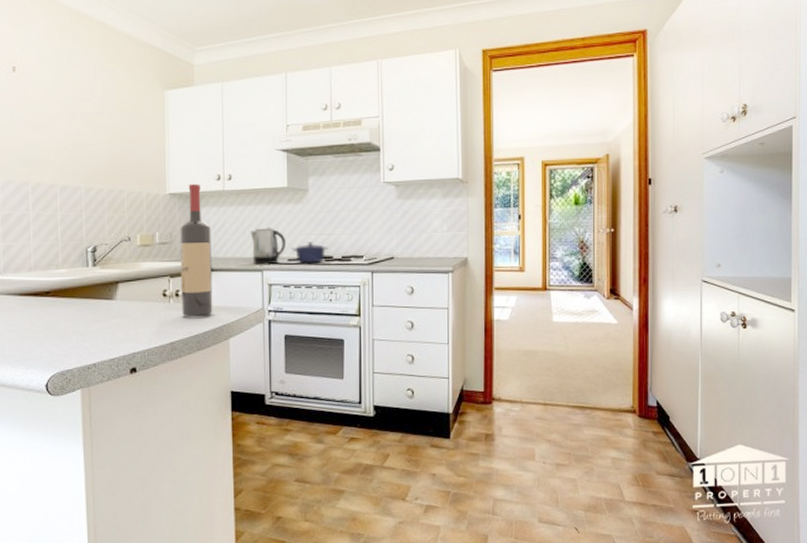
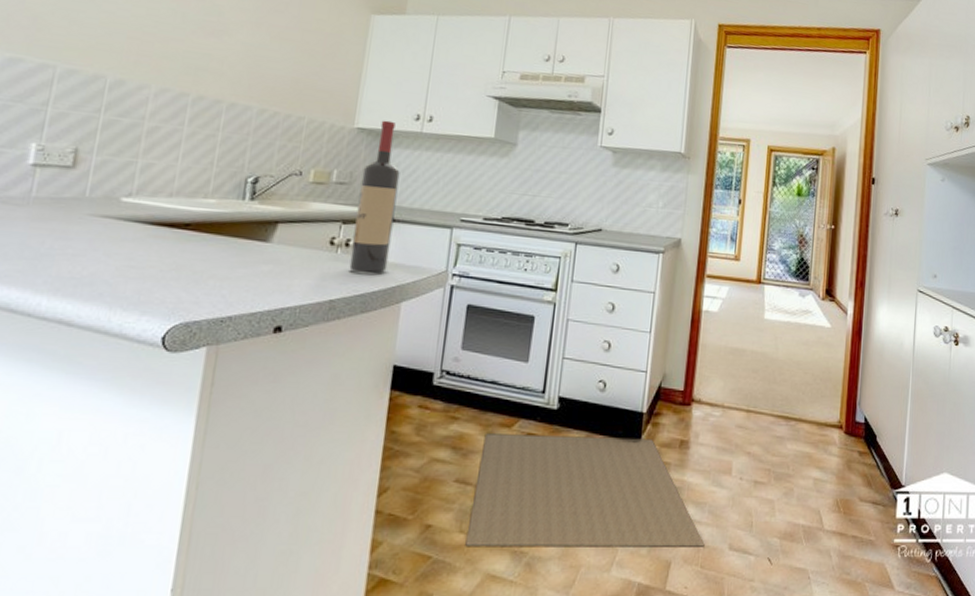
kettle: present [250,227,286,264] -> none [442,178,484,222]
cooking pot: present [291,242,328,263] -> none [488,201,531,226]
doormat: none [311,434,516,531] -> present [465,433,705,547]

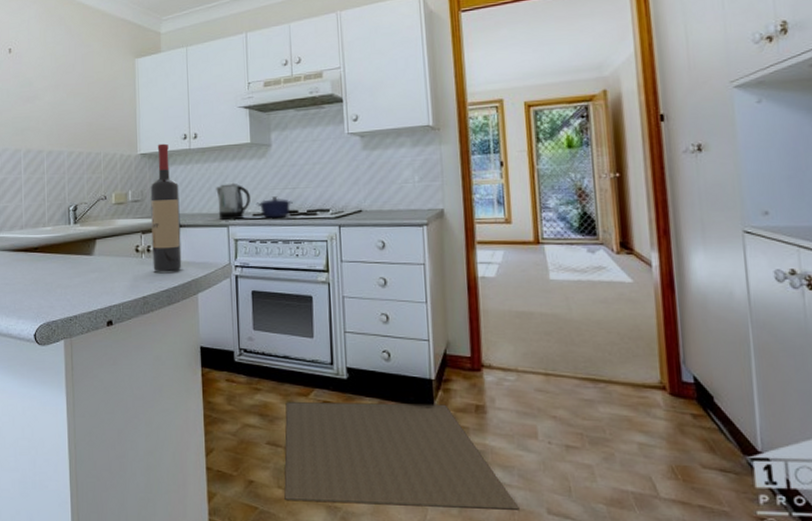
kettle: none [442,178,484,222] -> present [216,182,250,220]
cooking pot: none [488,201,531,226] -> present [256,196,293,218]

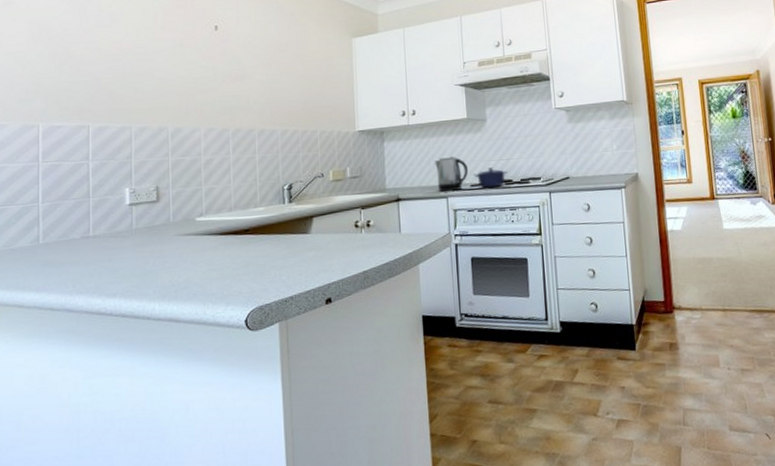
wine bottle: present [150,143,182,272] -> none [369,120,403,246]
doormat: present [284,402,519,510] -> none [505,345,708,454]

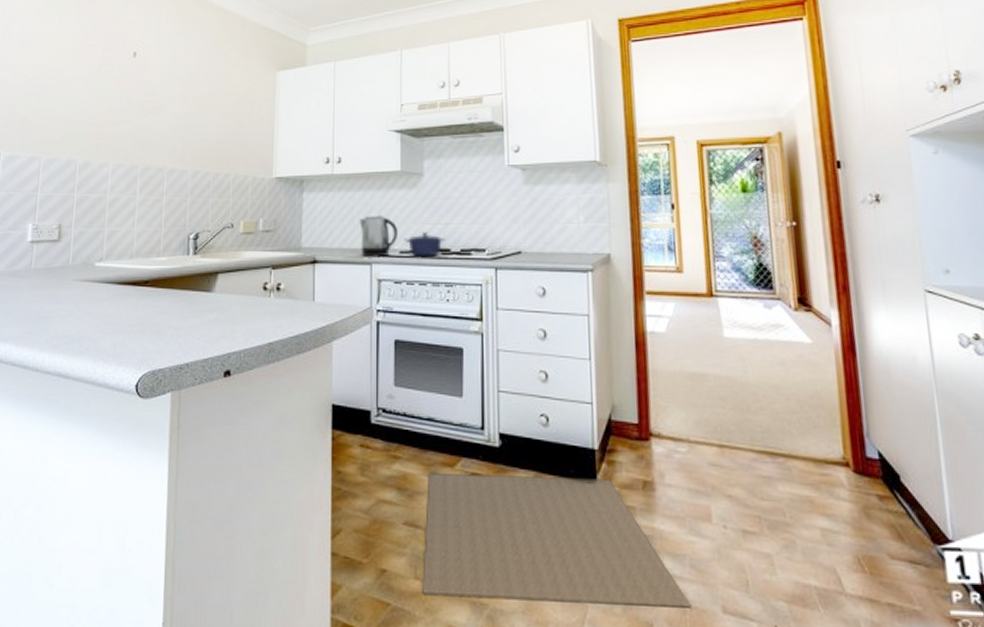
doormat: none [505,345,708,454] -> present [422,473,691,608]

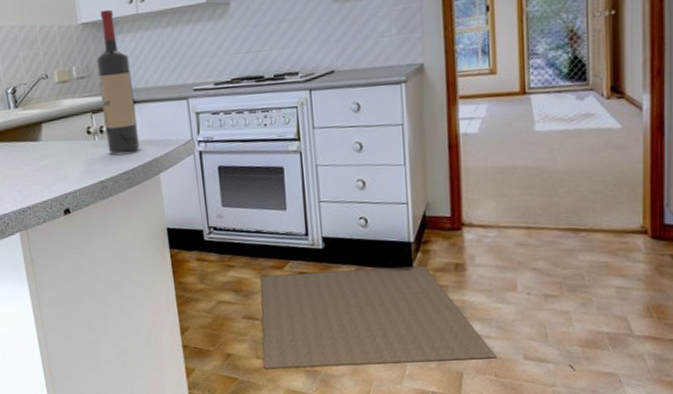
wine bottle: none [282,167,318,315] -> present [96,9,140,154]
kettle: present [359,214,397,256] -> none [170,49,211,92]
cooking pot: present [403,232,445,256] -> none [216,61,258,87]

